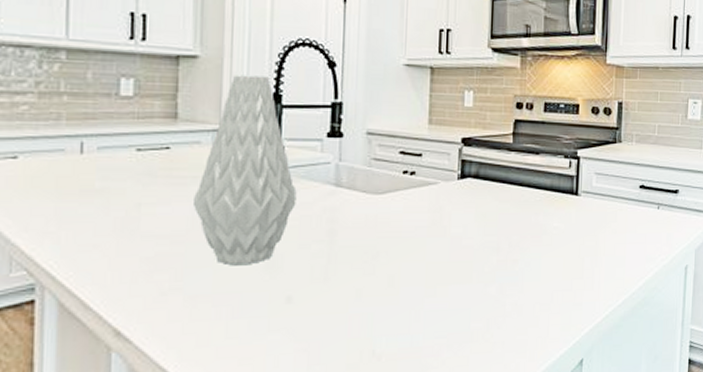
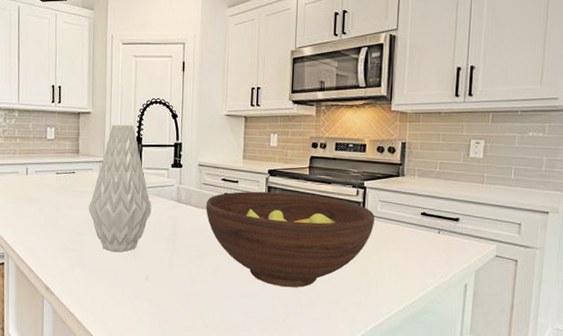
fruit bowl: none [377,167,590,291] -> present [206,191,375,288]

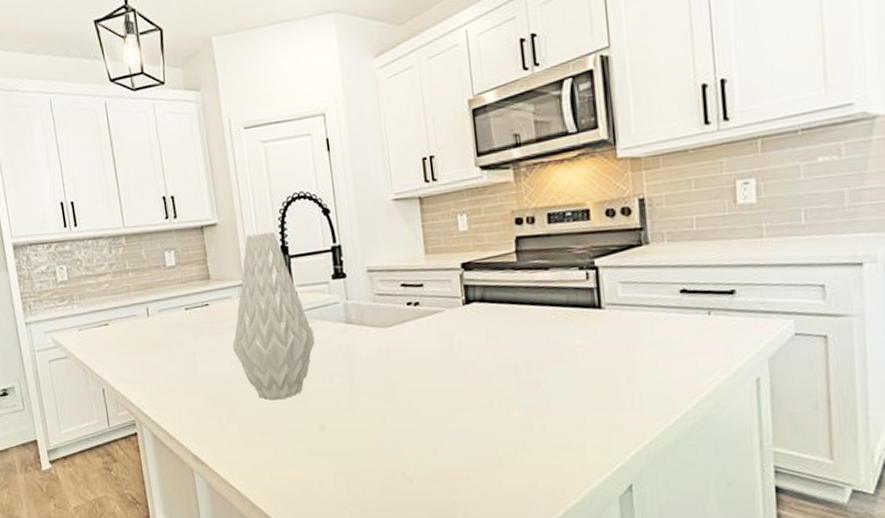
fruit bowl: present [206,191,375,288] -> none [384,288,617,416]

